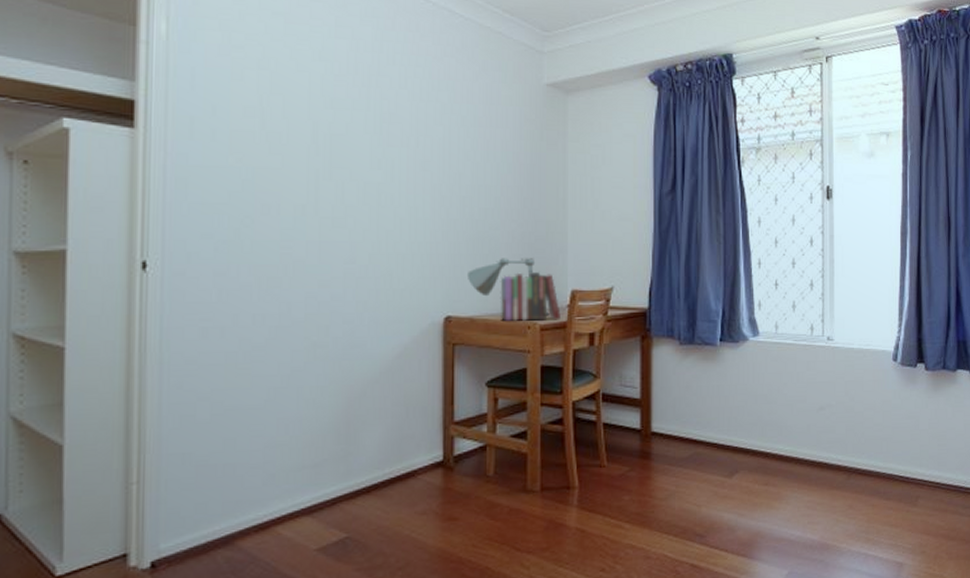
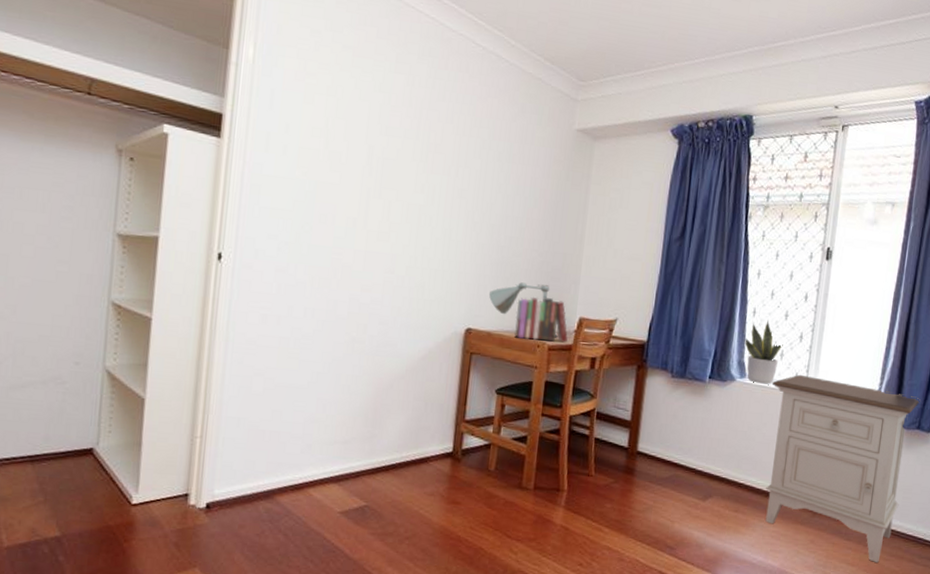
potted plant: none [753,270,794,340] -> present [745,320,783,385]
nightstand: none [787,325,942,521] -> present [765,374,920,564]

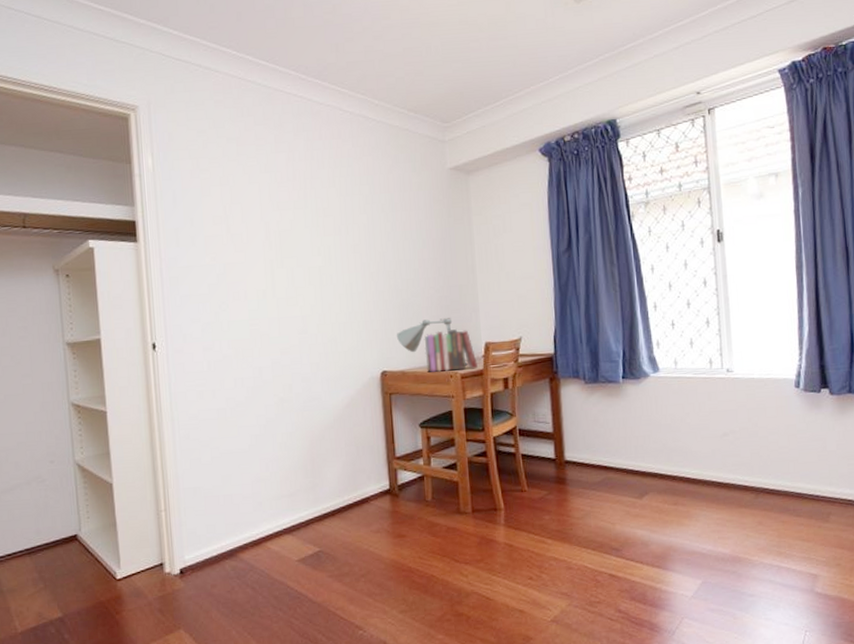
potted plant: present [745,320,783,385] -> none [651,311,691,375]
nightstand: present [765,374,920,564] -> none [686,359,846,536]

